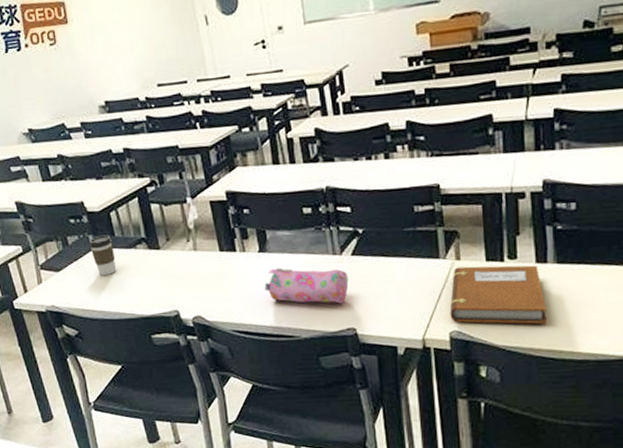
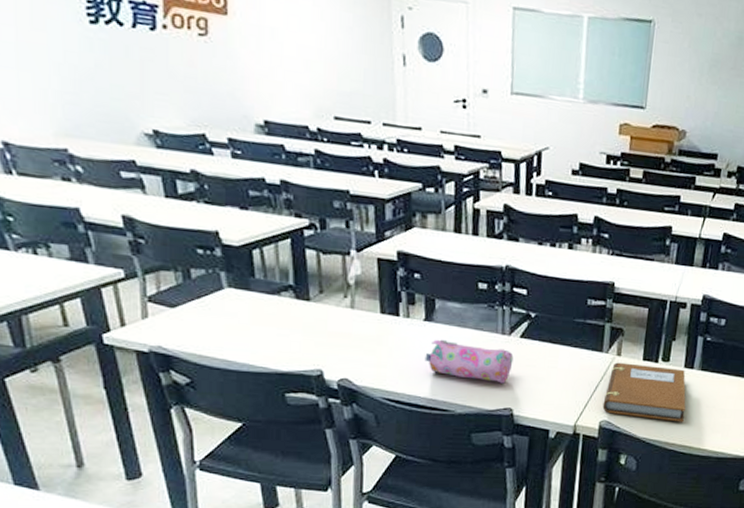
coffee cup: present [89,235,117,276] -> none [219,274,252,321]

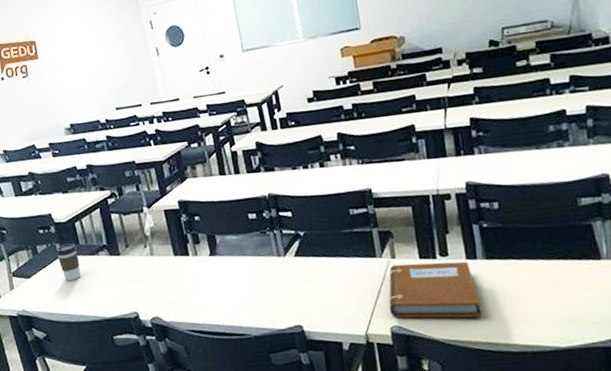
coffee cup: none [219,274,252,321] -> present [56,243,81,281]
pencil case: present [425,339,514,384] -> none [216,269,294,303]

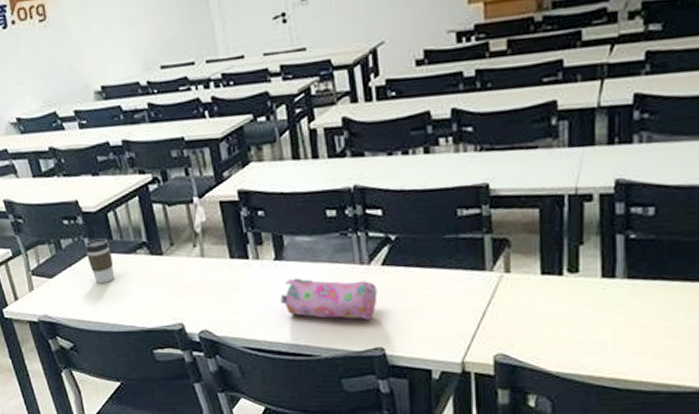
pencil case: none [216,269,294,303] -> present [280,278,378,320]
notebook: present [389,261,482,318] -> none [495,280,611,349]

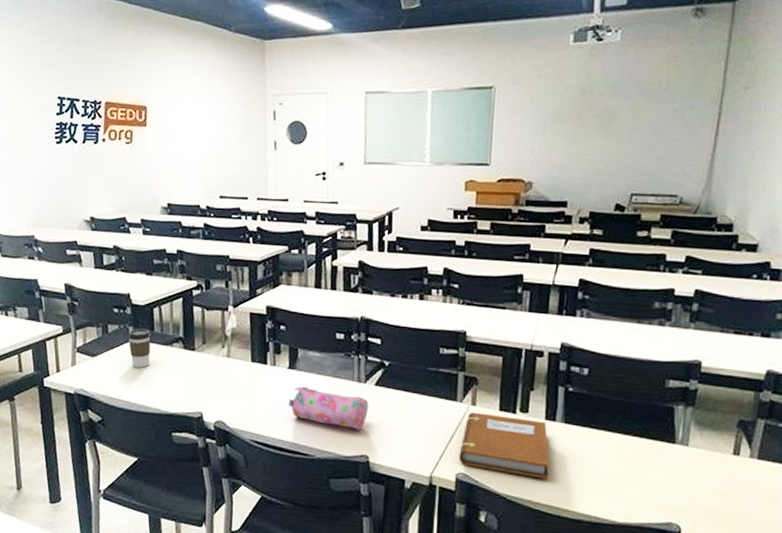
notebook: none [495,280,611,349] -> present [458,412,549,480]

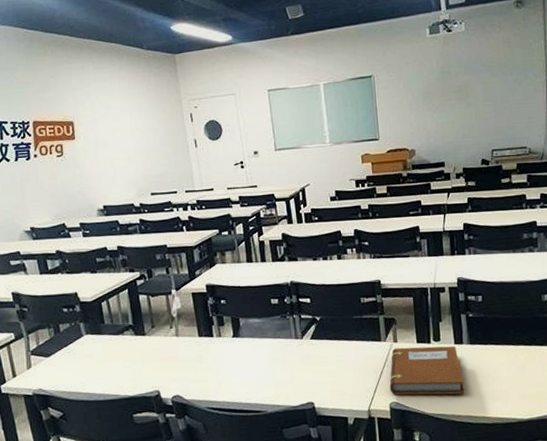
coffee cup: present [128,328,151,368] -> none [79,322,104,360]
pencil case: present [288,386,369,431] -> none [237,350,308,382]

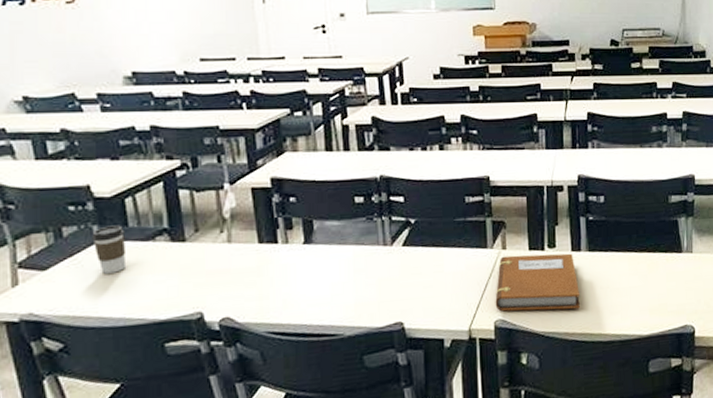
coffee cup: none [79,322,104,360] -> present [92,225,127,274]

